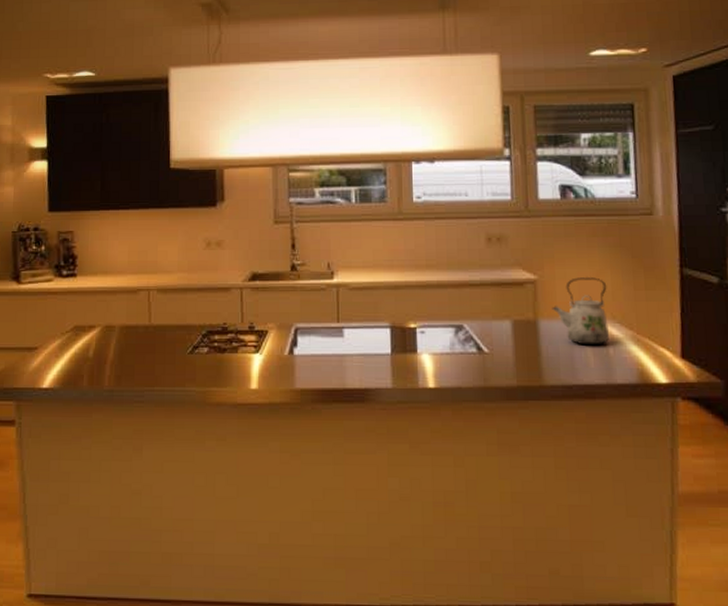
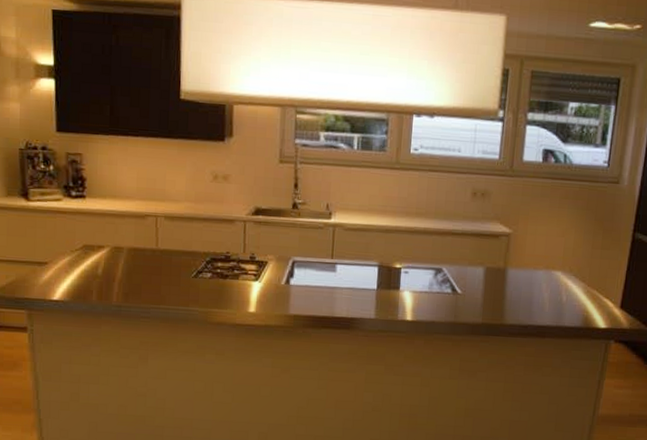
kettle: present [552,277,610,346] -> none [520,234,570,294]

